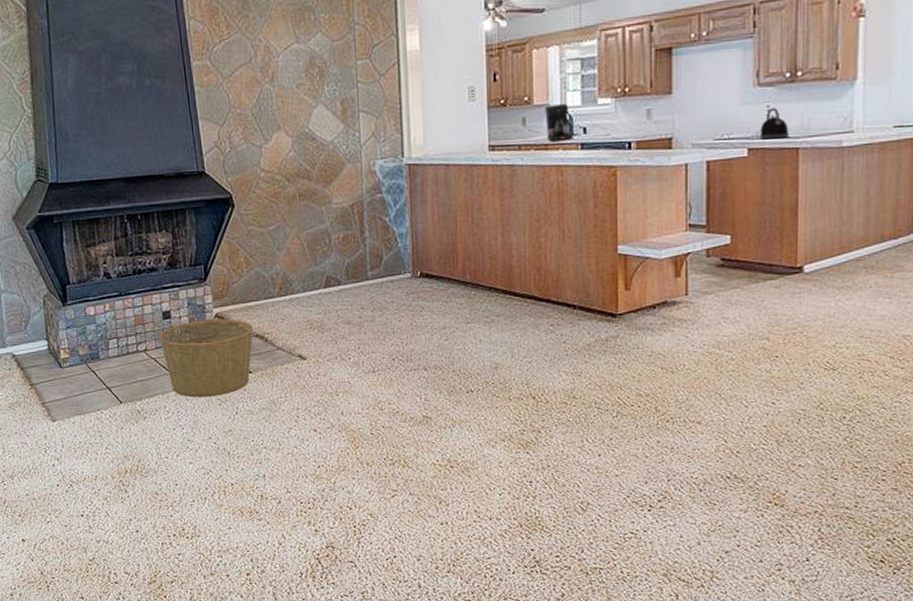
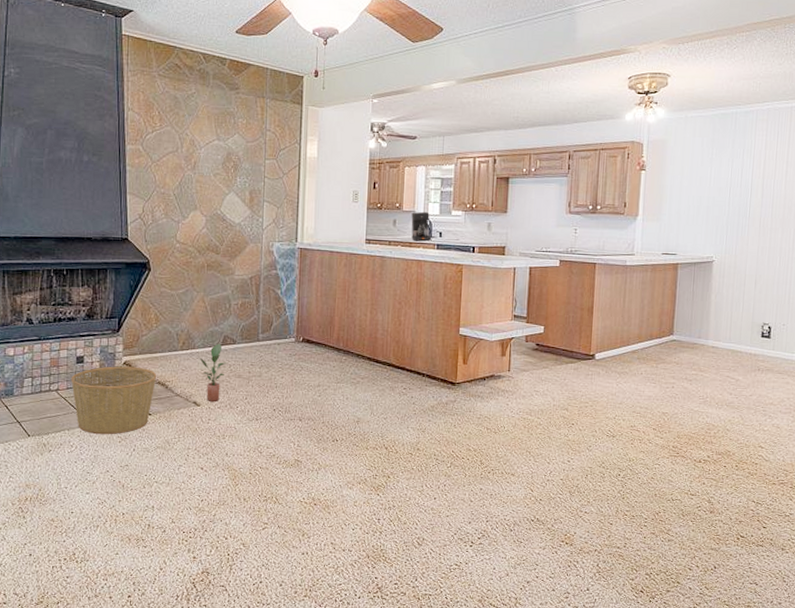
potted plant: none [300,285,333,355] -> present [199,343,227,402]
kettle: present [760,107,789,140] -> none [569,231,589,255]

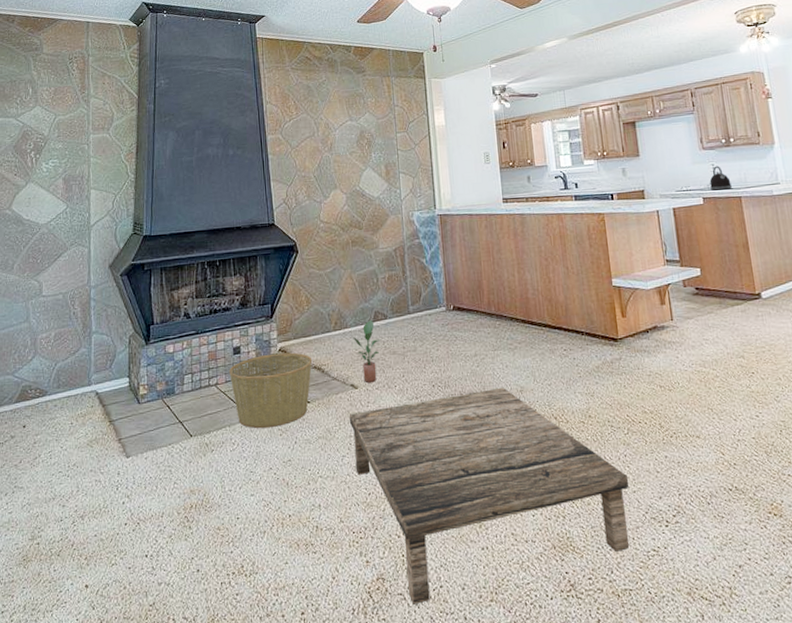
coffee table: none [188,417,443,595] -> present [349,387,629,605]
coffee maker: present [411,211,432,241] -> none [544,164,568,195]
kettle: none [569,231,589,255] -> present [709,166,732,191]

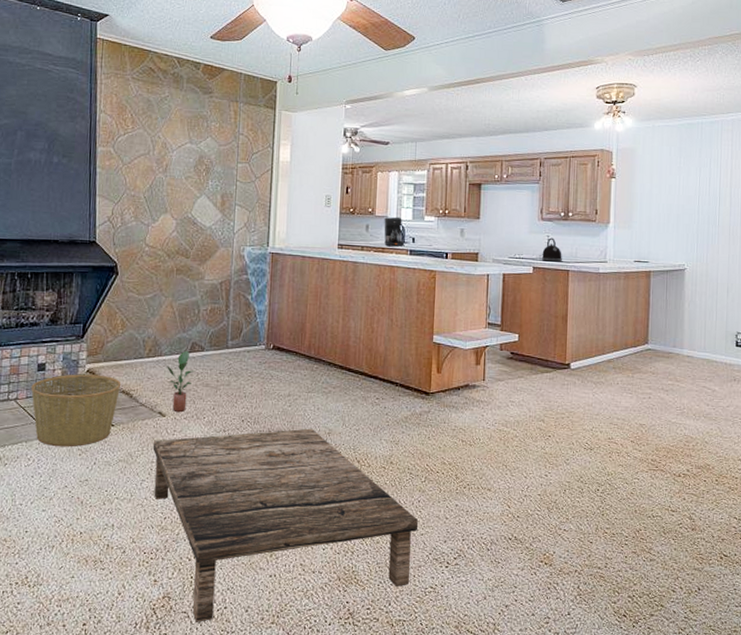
coffee maker: none [544,164,568,195] -> present [384,216,405,247]

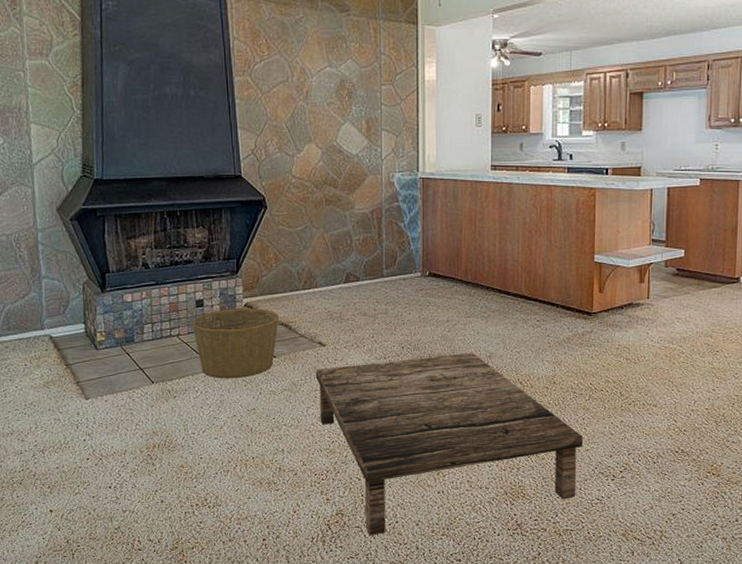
potted plant: present [166,350,195,413] -> none [322,281,351,342]
coffee maker: present [384,216,405,247] -> none [539,133,562,165]
kettle: present [542,237,562,262] -> none [710,146,732,172]

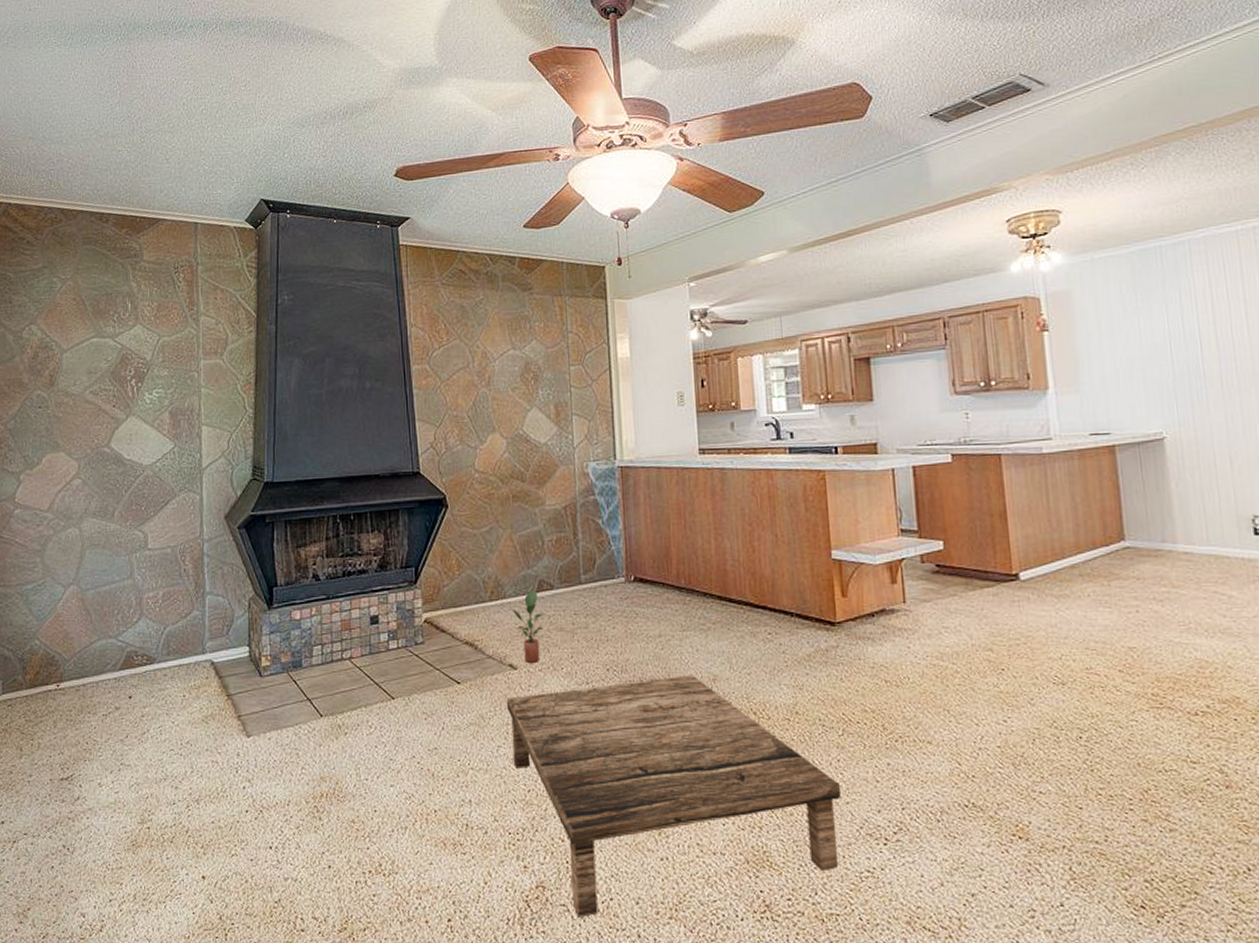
basket: present [192,308,280,379] -> none [365,624,464,711]
potted plant: none [322,281,351,342] -> present [512,589,545,664]

